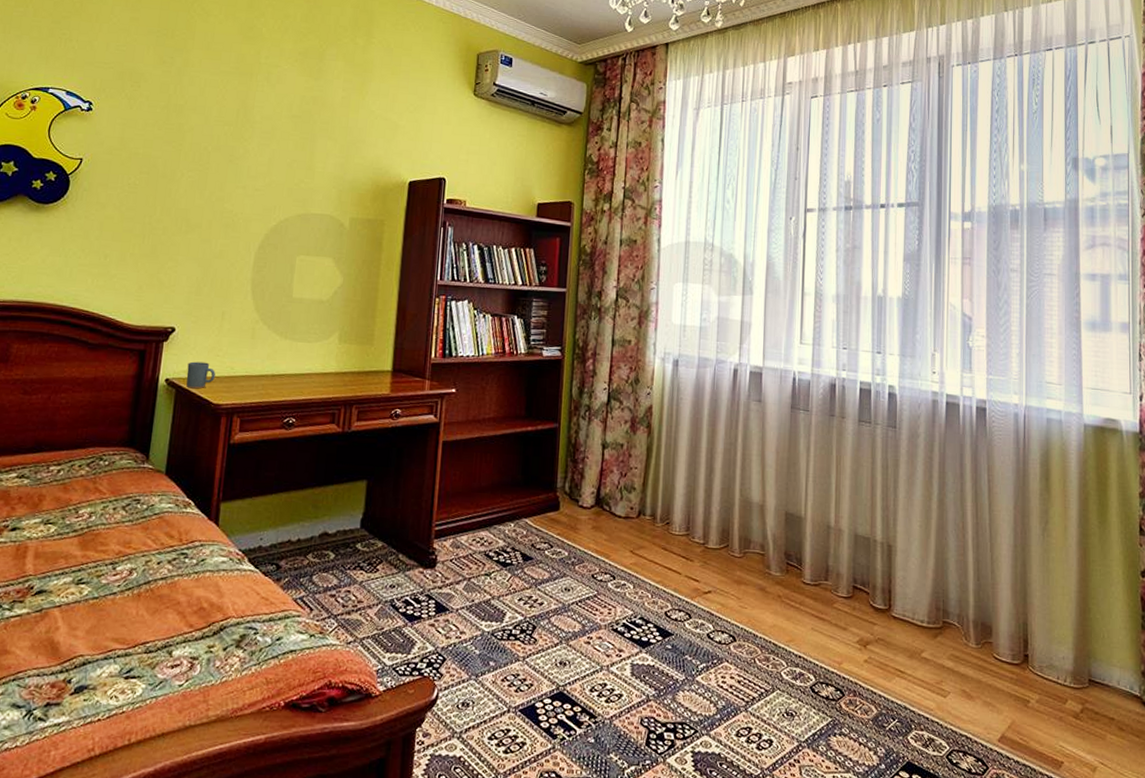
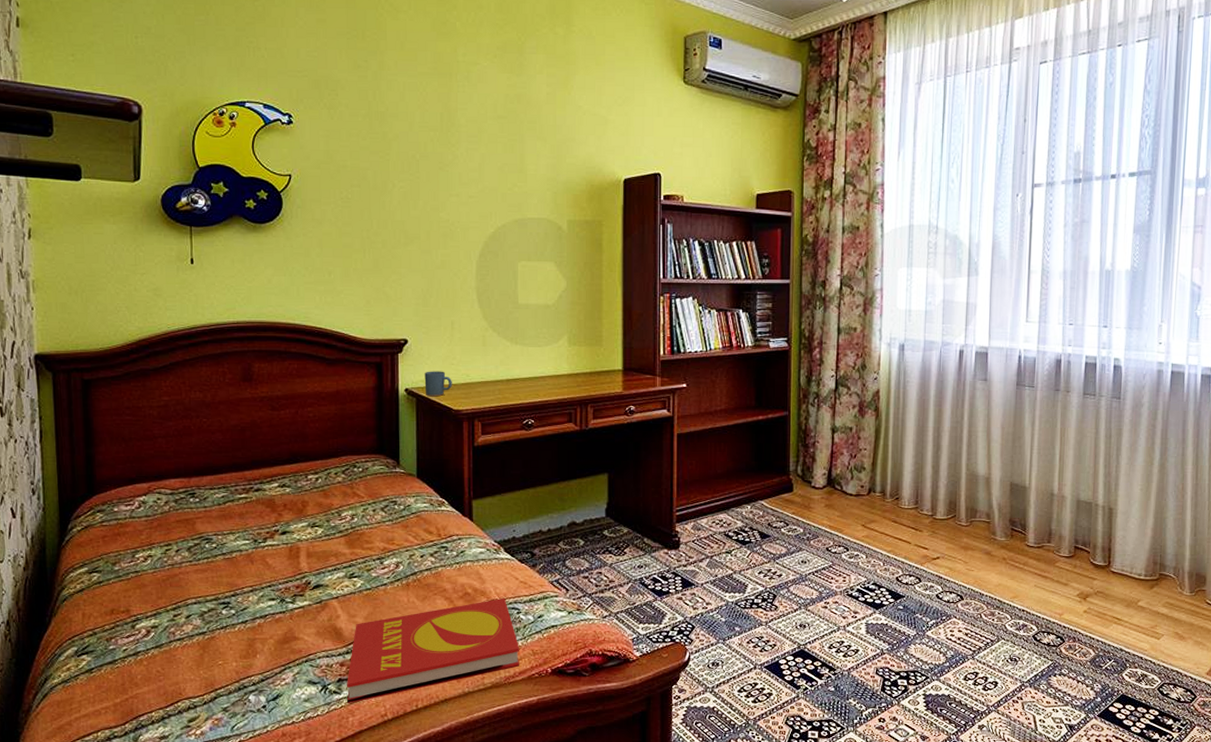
book: none [52,615,253,735] -> present [347,597,520,704]

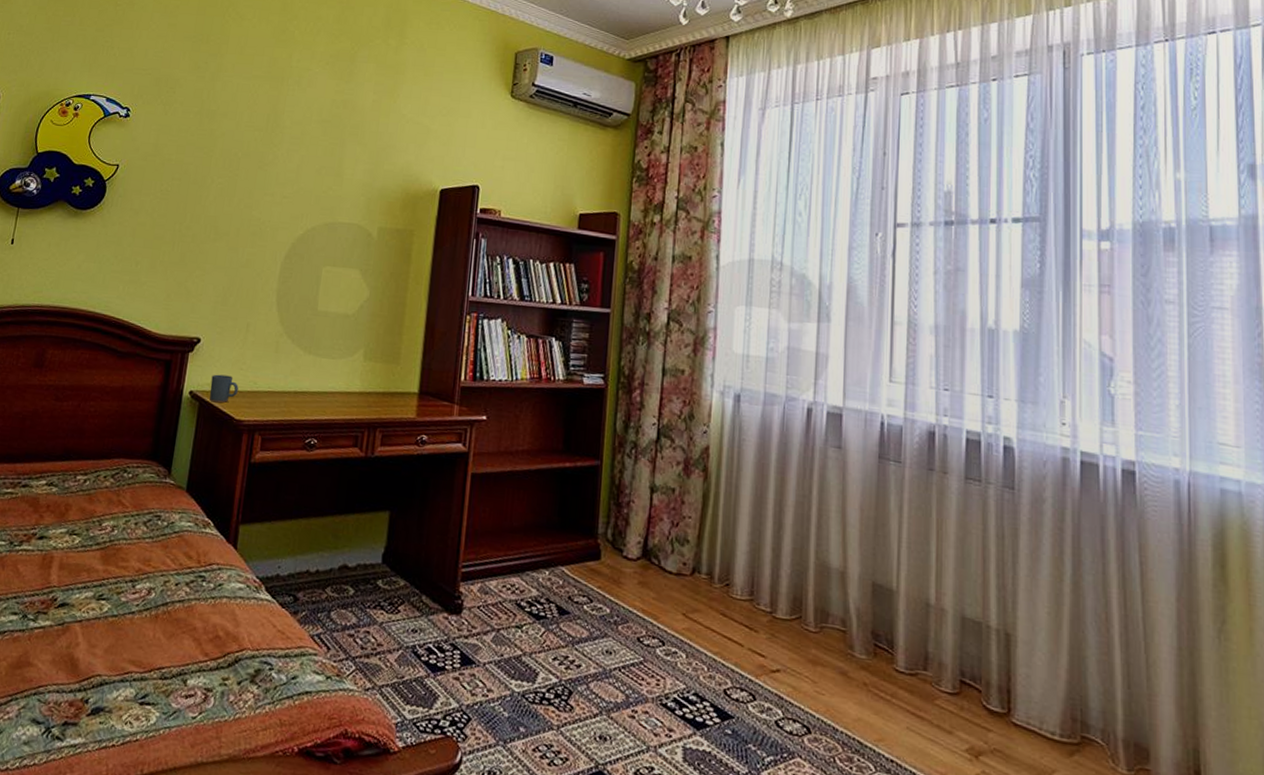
book: present [347,597,520,704] -> none [68,647,267,756]

